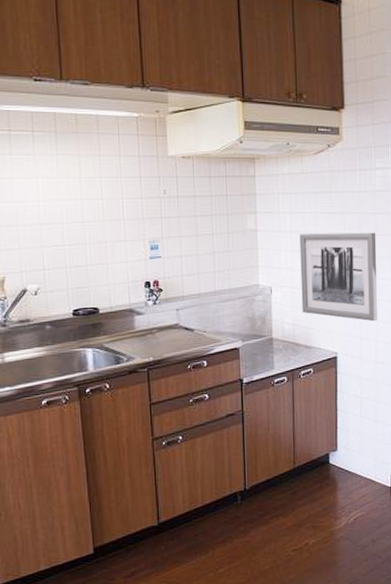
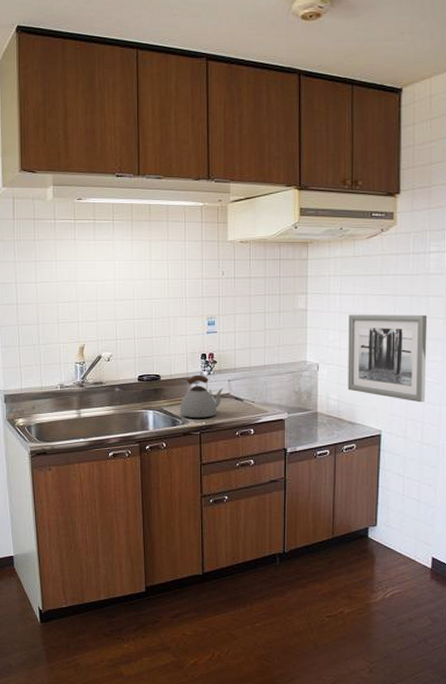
kettle: none [123,305,172,354] -> present [179,375,224,418]

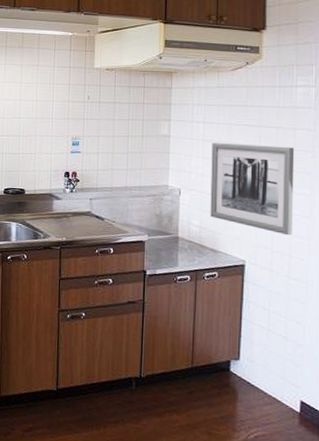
kettle: present [179,375,224,418] -> none [41,191,85,234]

